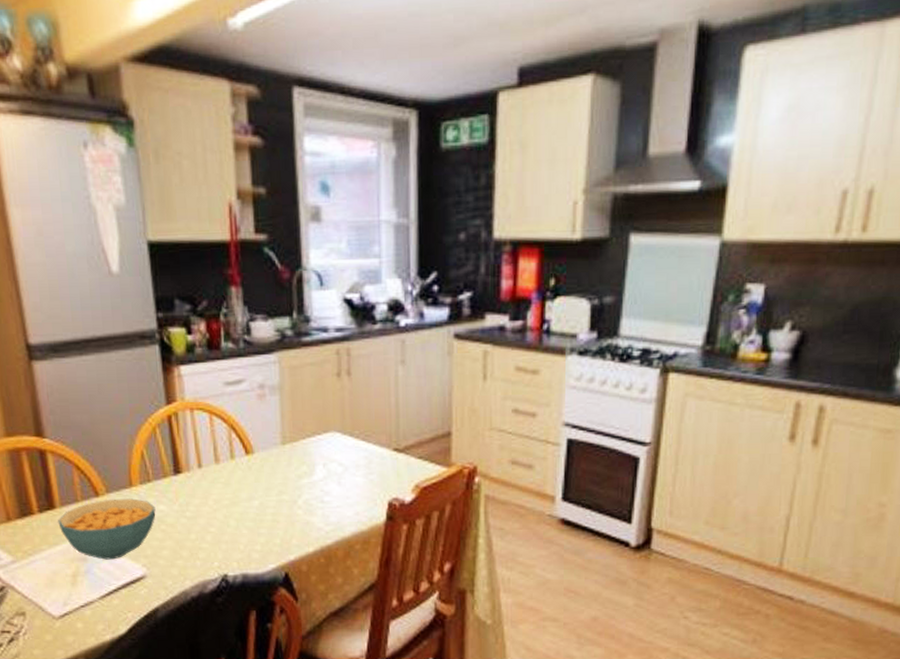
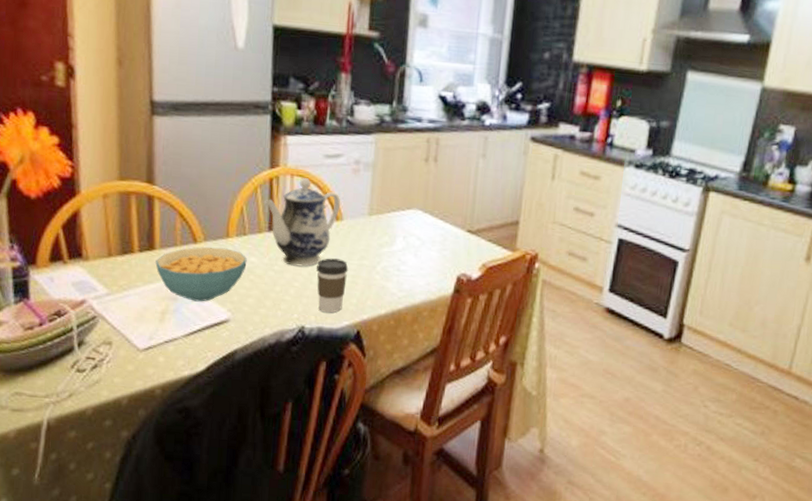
teapot: none [165,411,250,510] -> present [264,178,341,267]
coffee cup: none [232,497,267,557] -> present [317,258,349,313]

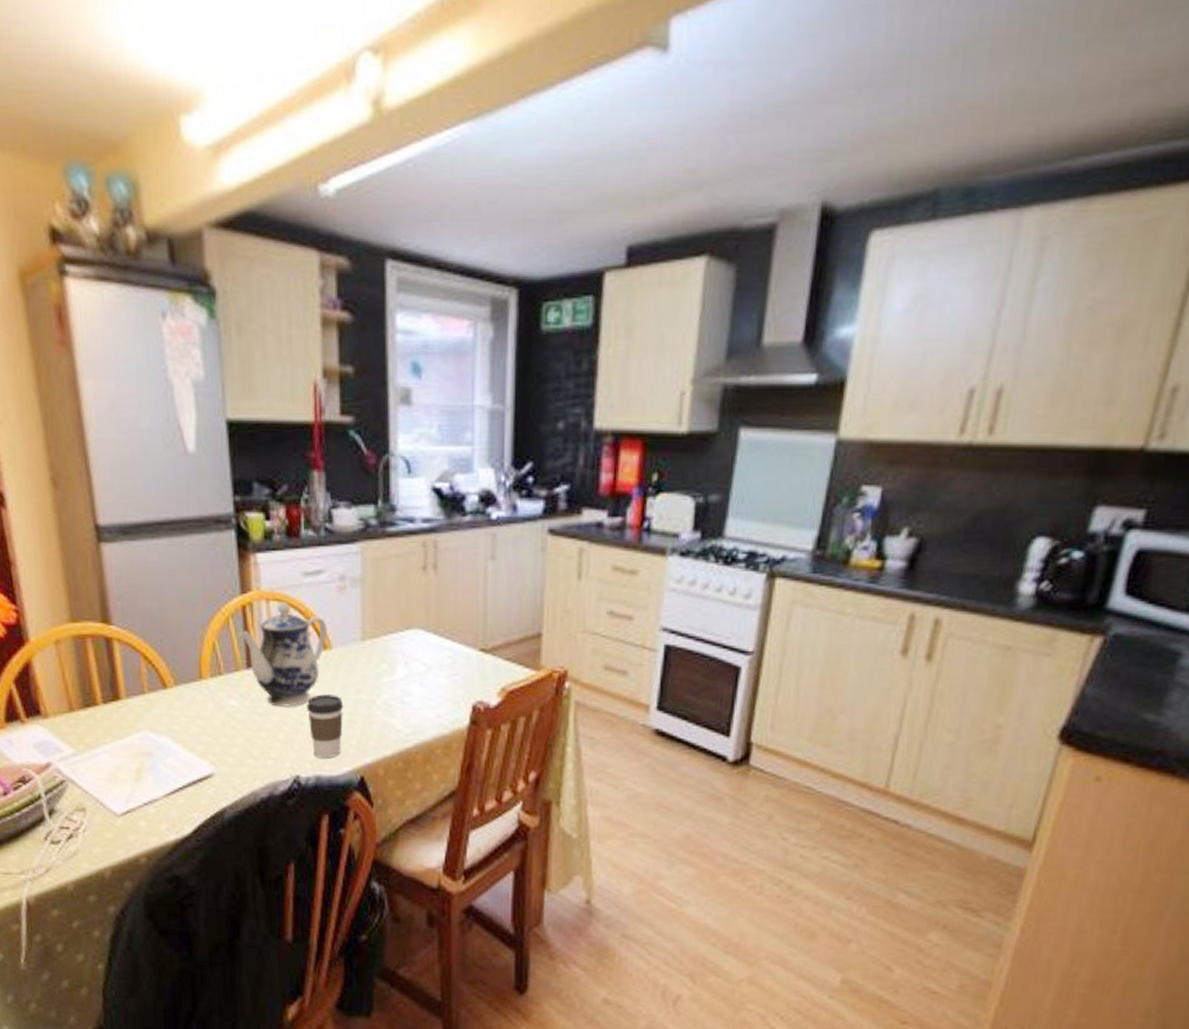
cereal bowl: present [155,246,247,302] -> none [123,691,226,756]

